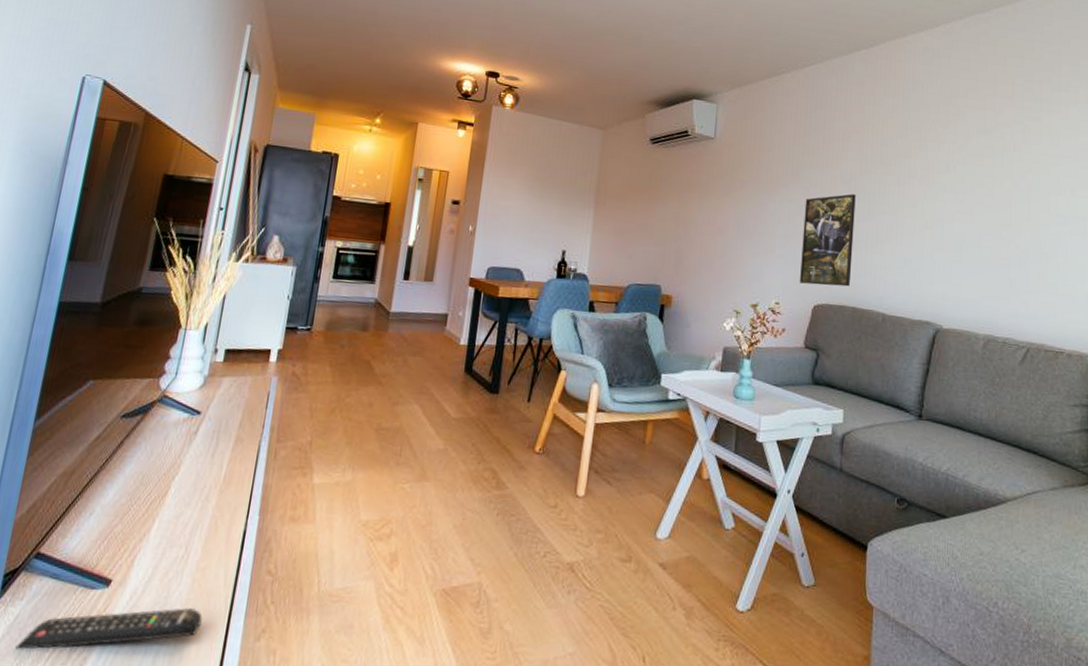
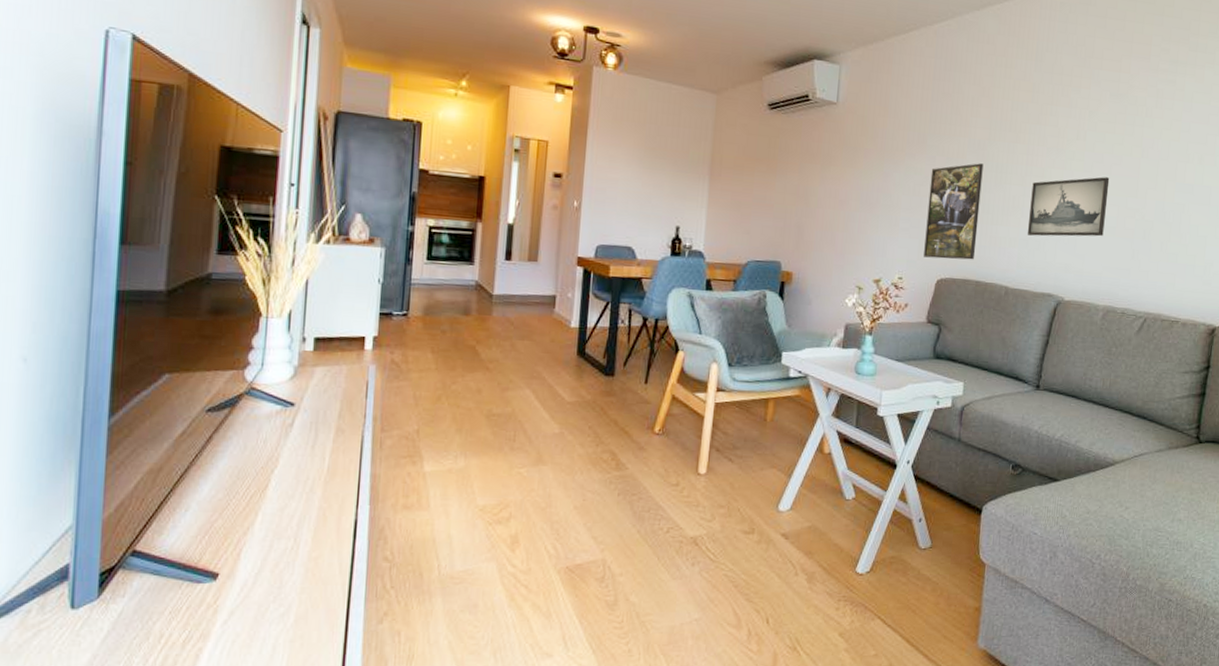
remote control: present [15,608,203,650] -> none [124,596,320,644]
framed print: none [901,207,982,266] -> present [1027,177,1110,237]

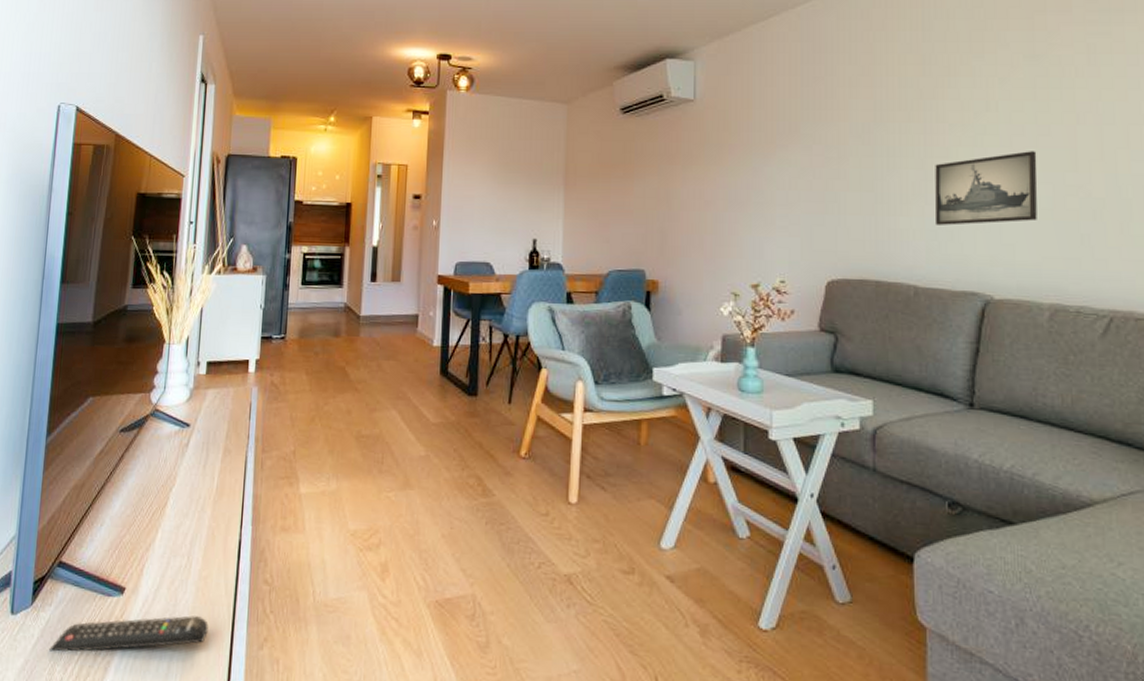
remote control: none [124,596,320,644] -> present [49,615,208,652]
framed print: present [924,163,984,260] -> none [808,148,872,258]

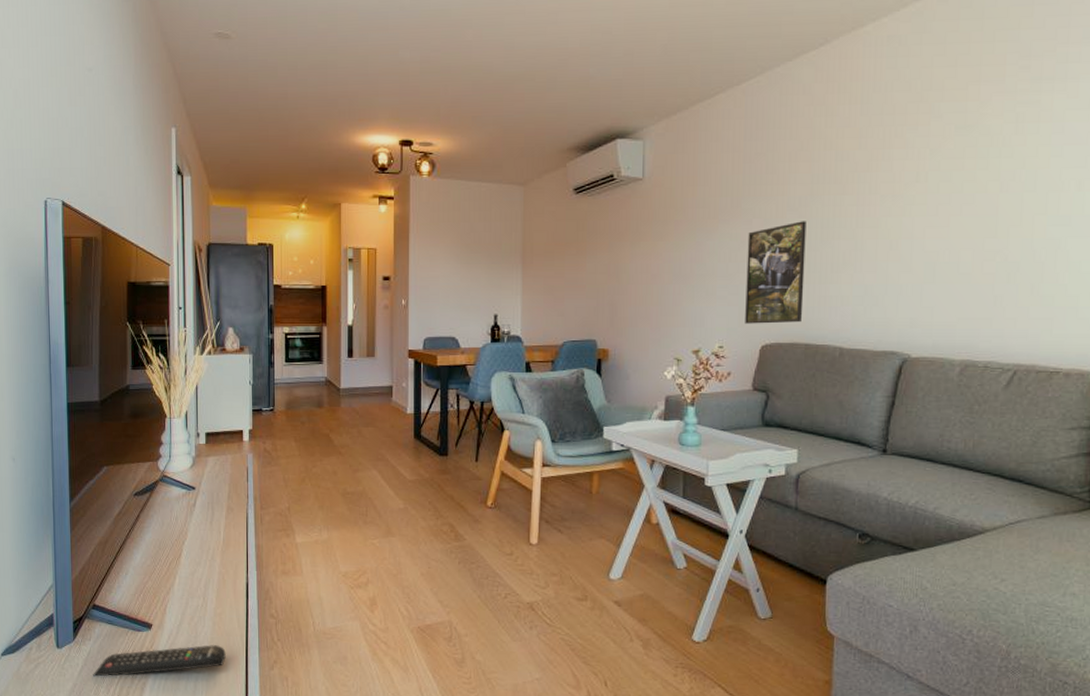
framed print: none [808,148,872,258] -> present [745,221,806,324]
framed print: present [934,151,1038,225] -> none [861,219,960,291]

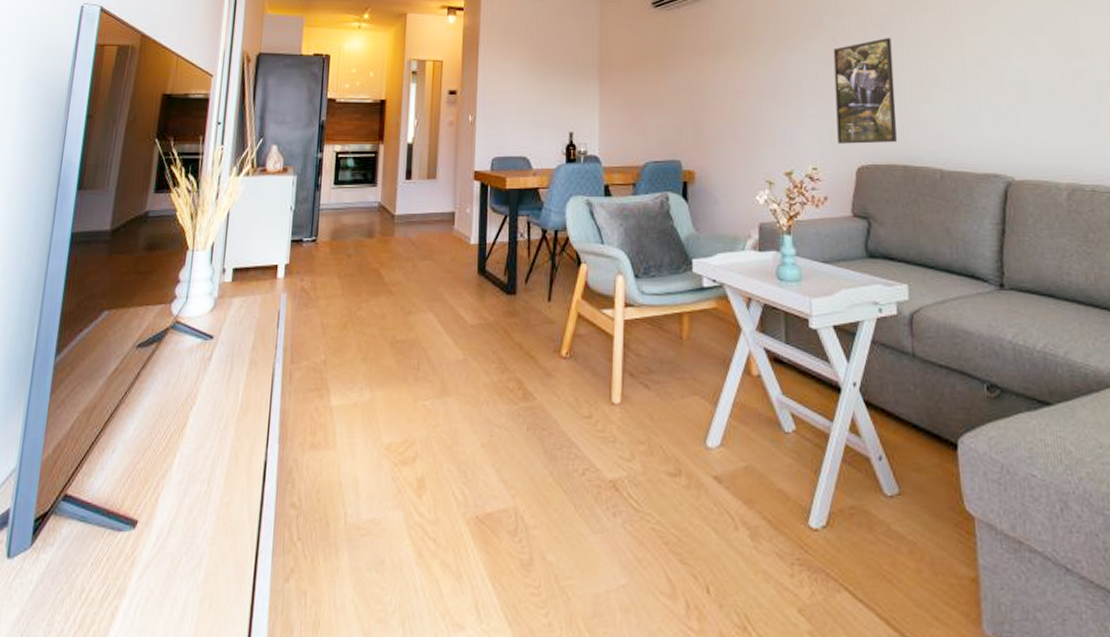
remote control: present [93,645,226,677] -> none [49,548,229,599]

